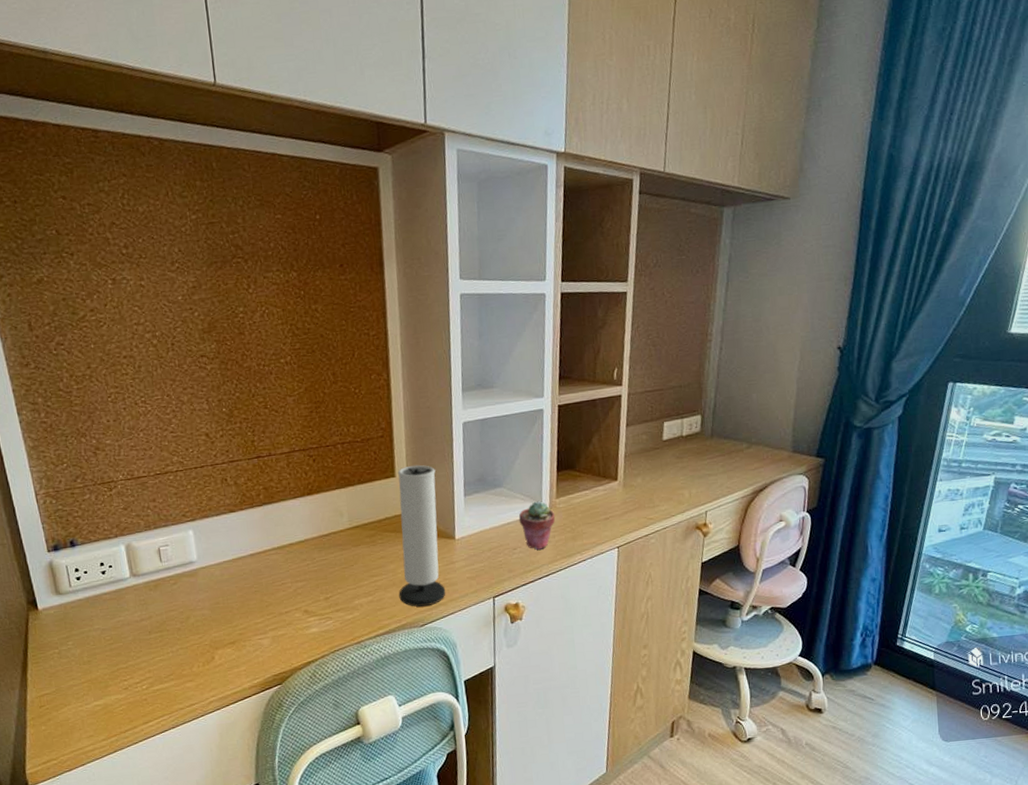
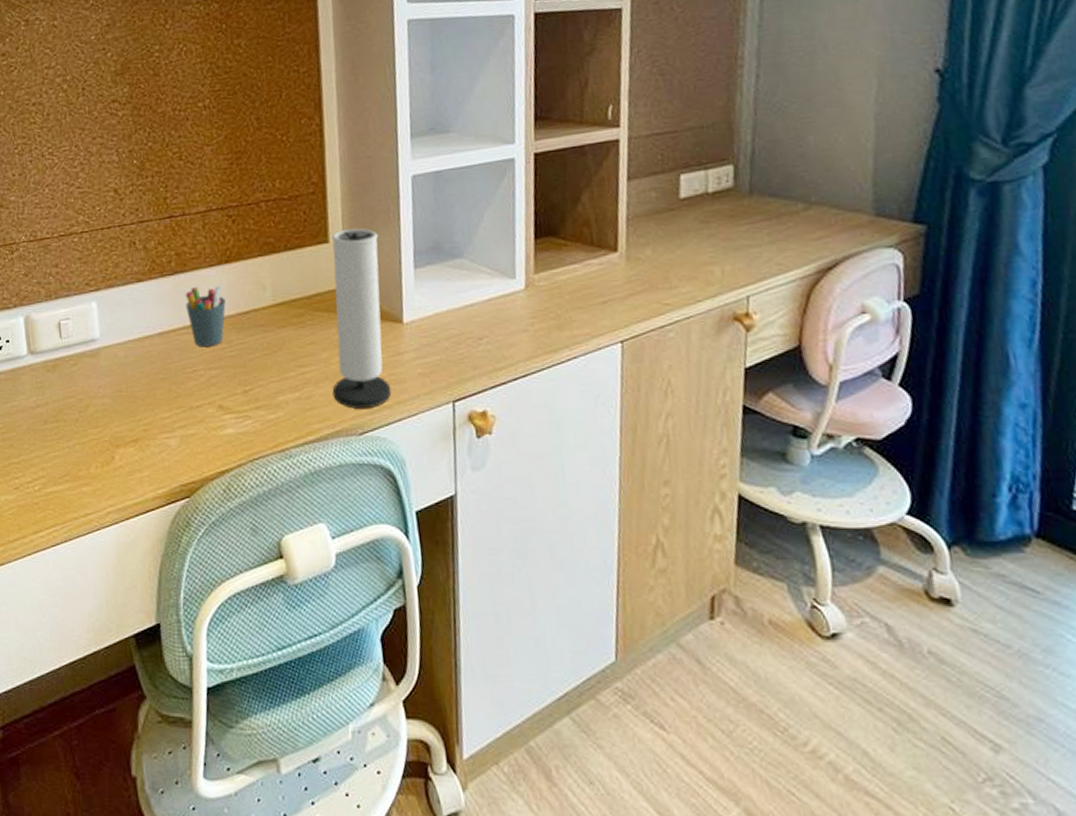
pen holder: none [273,512,309,565] -> present [185,284,226,347]
potted succulent: present [518,501,556,550] -> none [484,277,534,341]

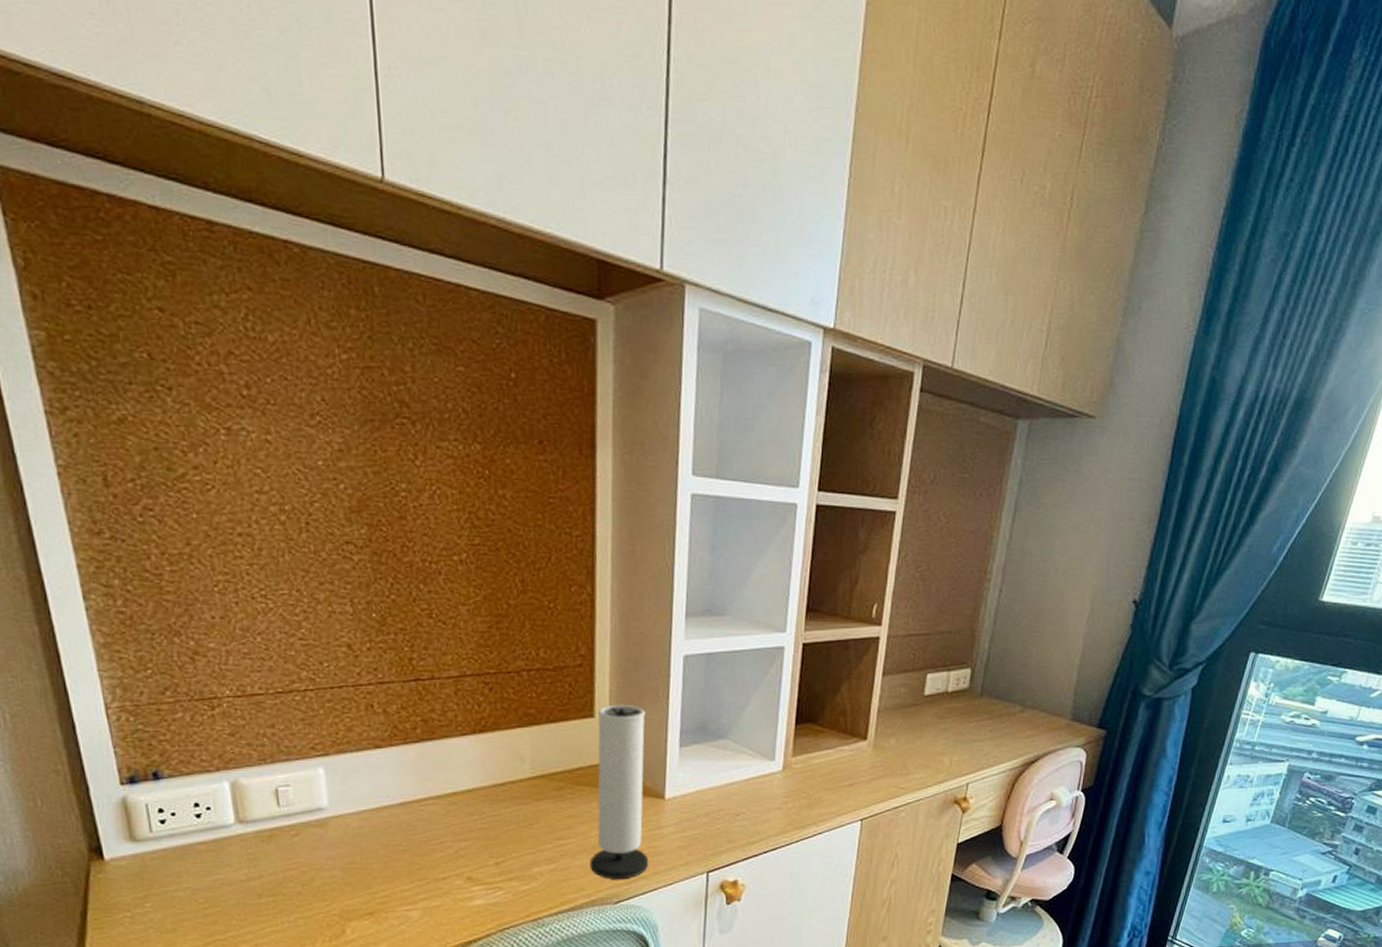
pen holder: present [185,284,226,347] -> none [432,754,479,819]

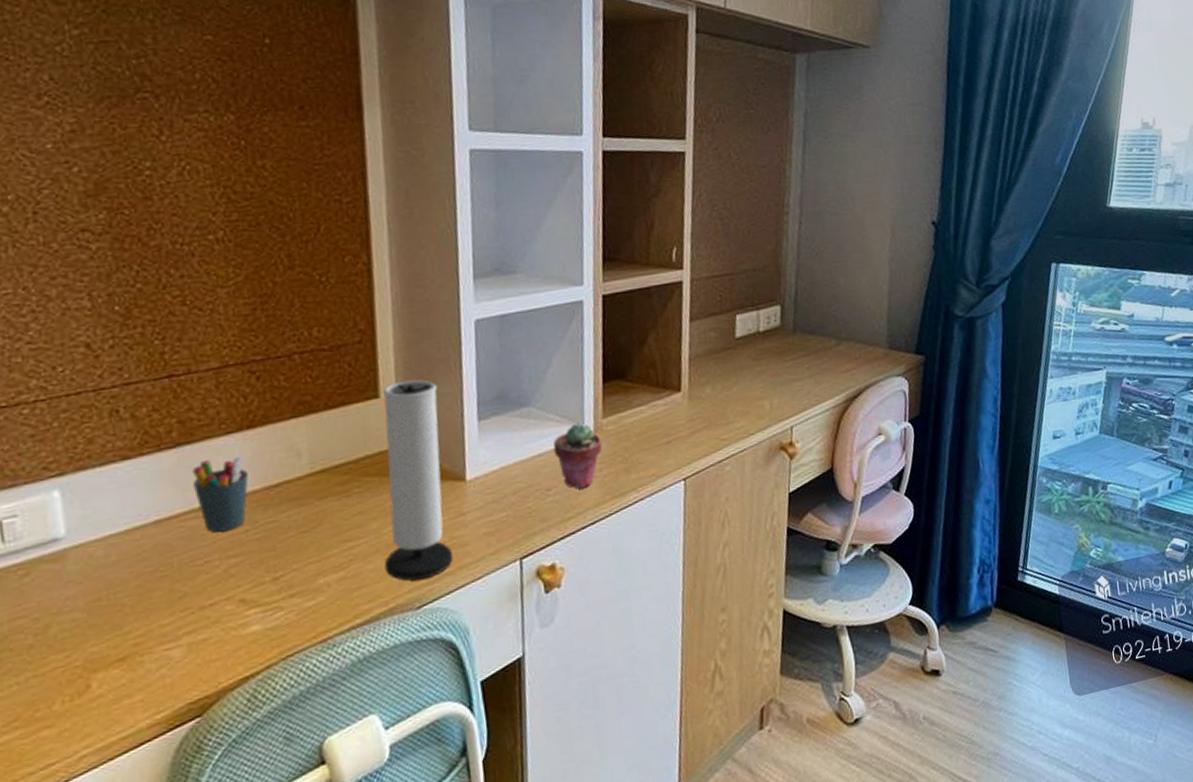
pen holder: none [432,754,479,819] -> present [192,454,249,533]
potted succulent: none [744,759,790,818] -> present [553,422,603,489]

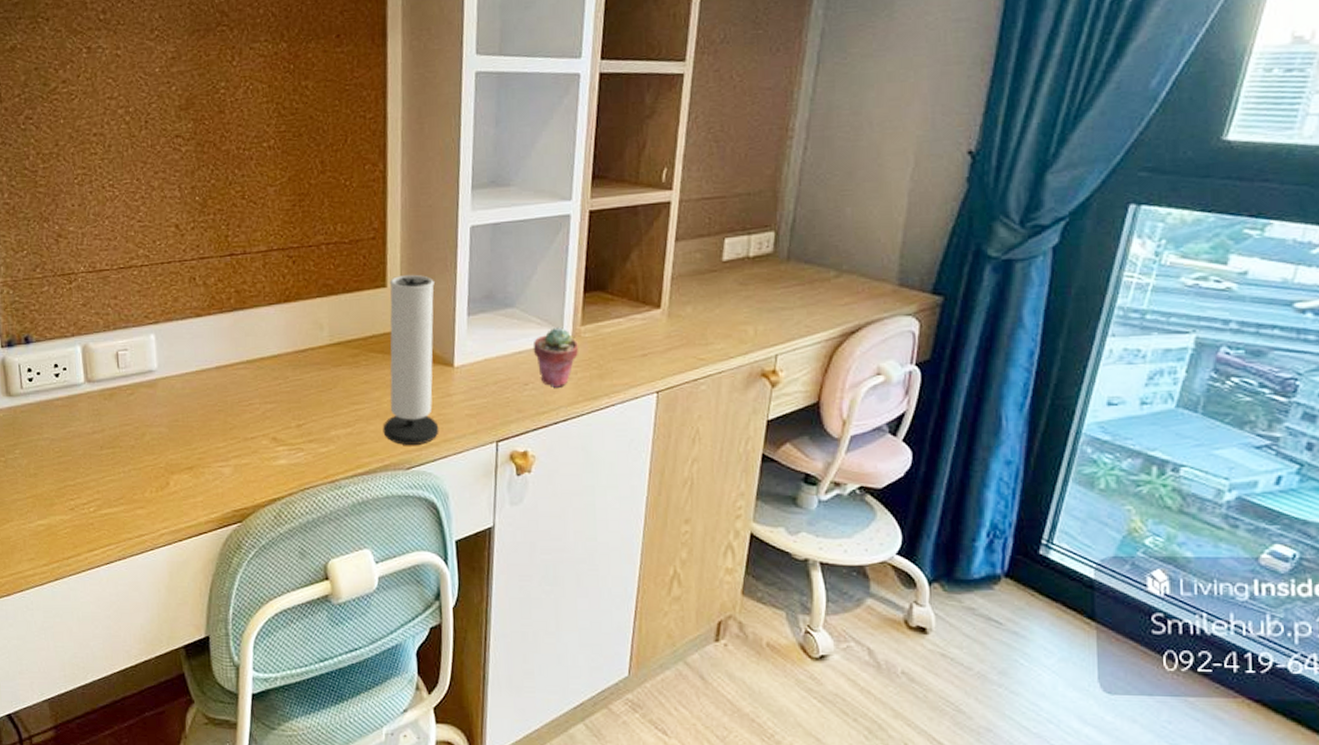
pen holder: present [192,454,249,533] -> none [243,322,283,382]

